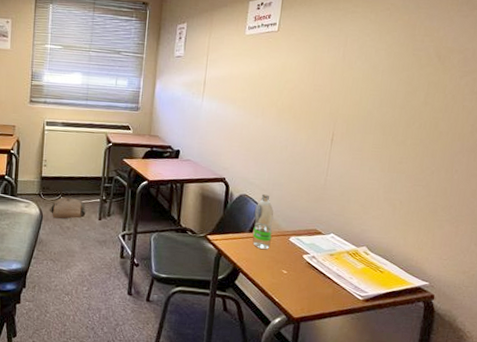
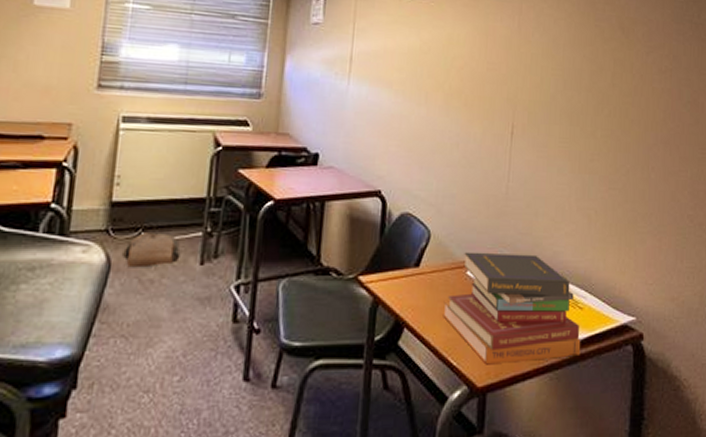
bottle: present [252,194,274,250] -> none [419,211,446,291]
books: none [269,224,380,306] -> present [443,252,581,365]

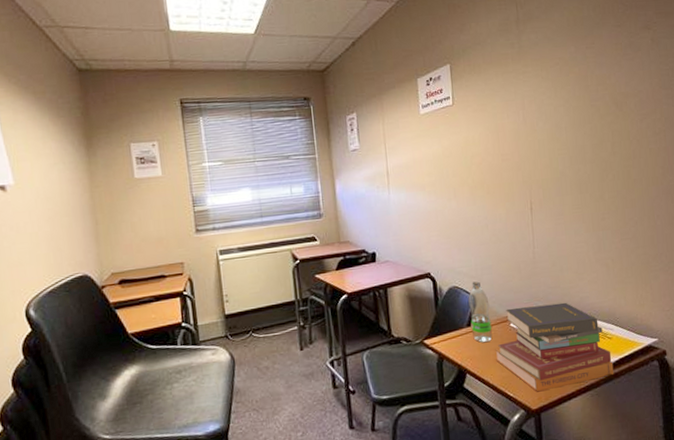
bag: present [121,231,181,268] -> none [240,331,284,361]
bottle: none [419,211,446,291] -> present [468,281,493,343]

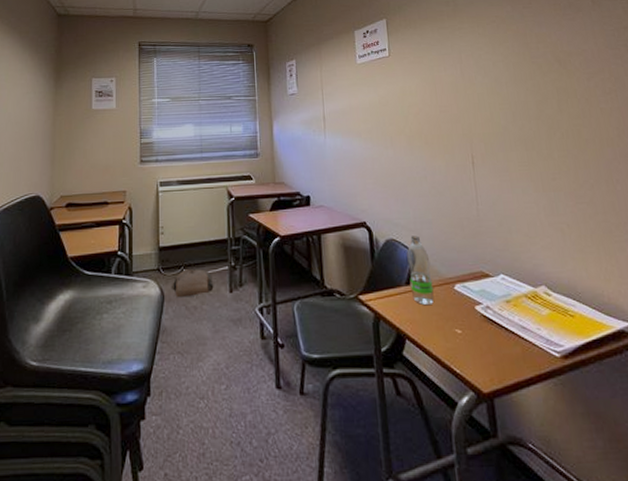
bag: none [240,331,284,361] -> present [171,268,214,298]
books: present [495,302,614,392] -> none [437,268,581,372]

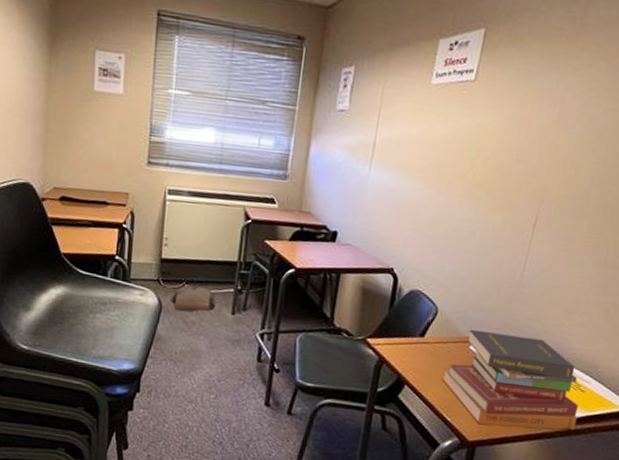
bottle: present [407,236,434,306] -> none [423,290,453,359]
books: none [437,268,581,372] -> present [442,329,578,431]

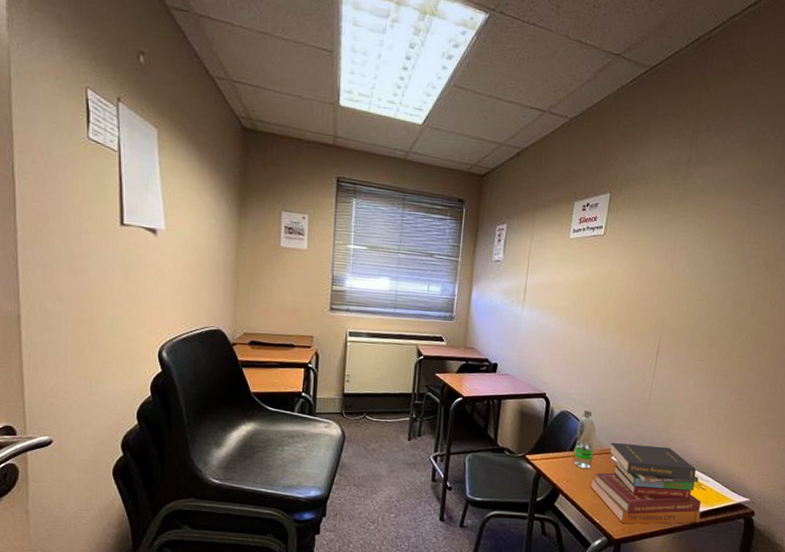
bag: present [169,284,216,312] -> none [352,415,394,441]
bottle: none [423,290,453,359] -> present [573,410,596,469]

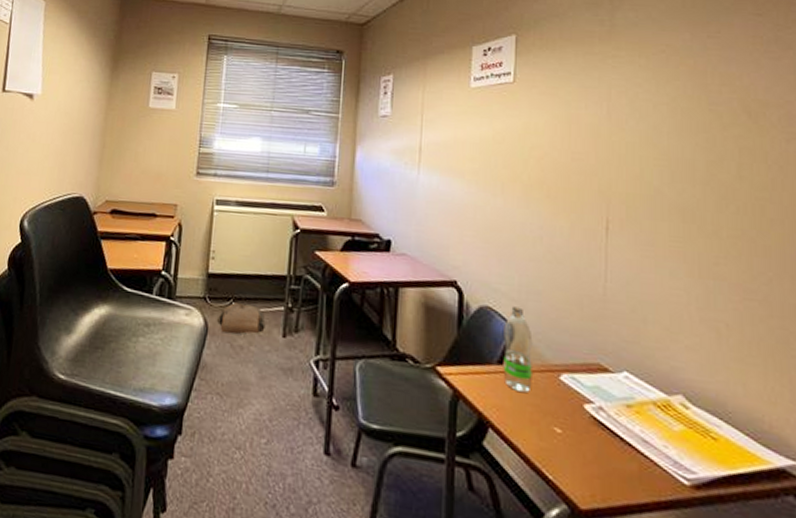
bag: none [352,415,394,441] -> present [216,301,266,335]
books: present [590,442,701,524] -> none [533,354,718,498]

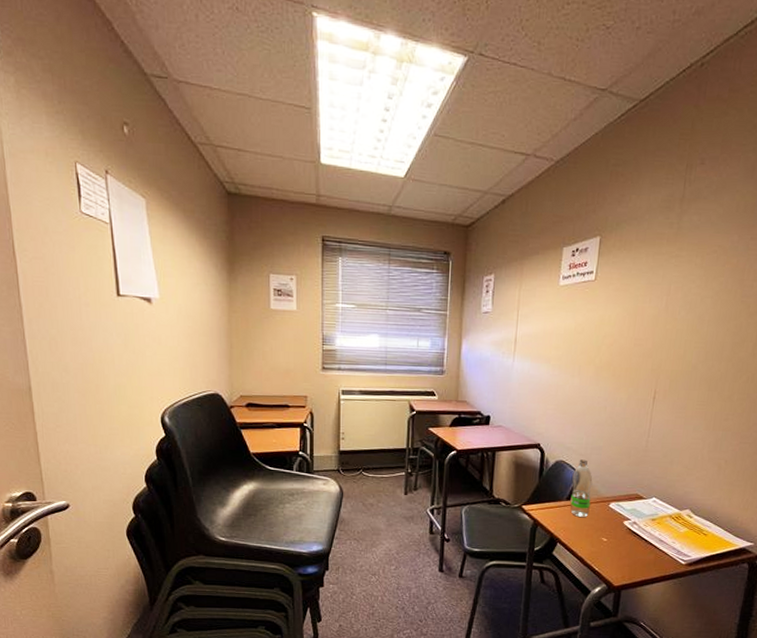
bag: present [216,301,266,335] -> none [349,471,390,496]

